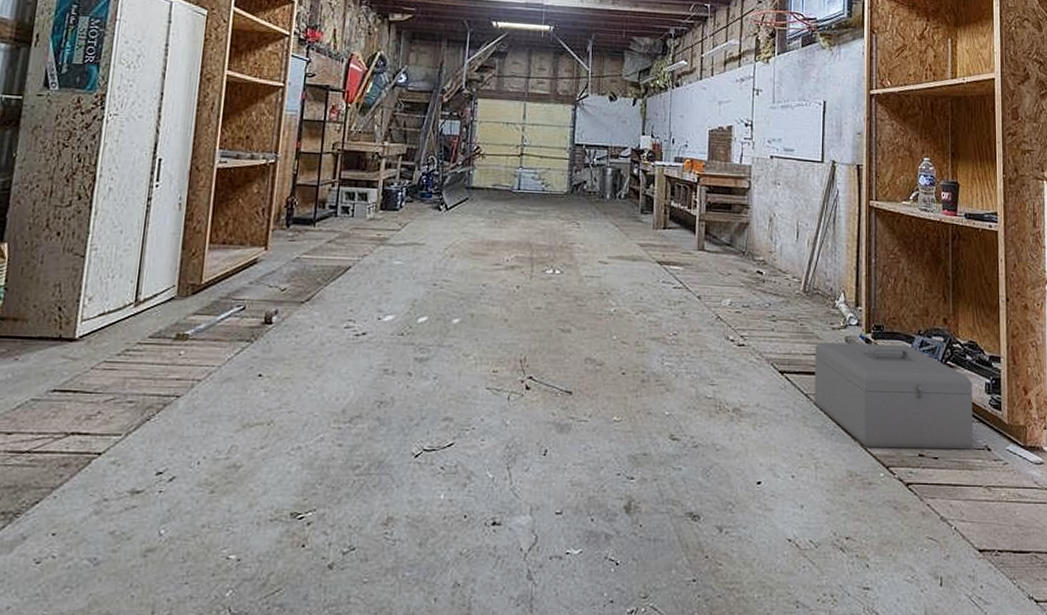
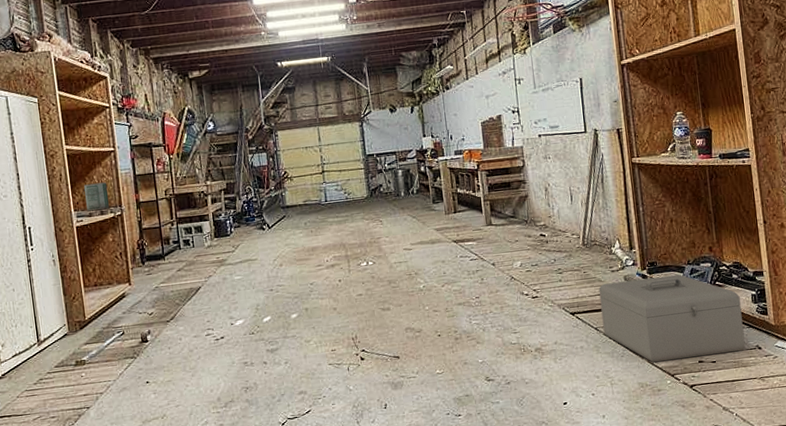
paint can: none [234,120,267,154] -> present [82,182,110,212]

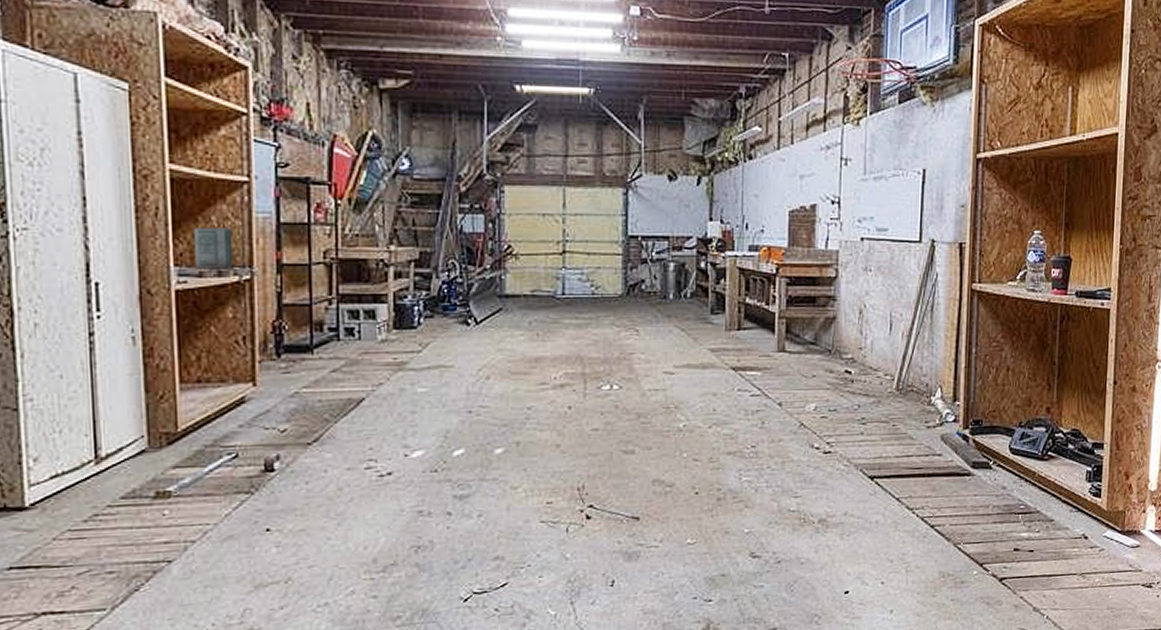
tool box: present [598,274,745,363] -> none [906,438,1073,547]

